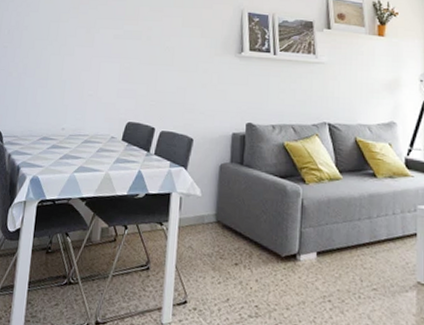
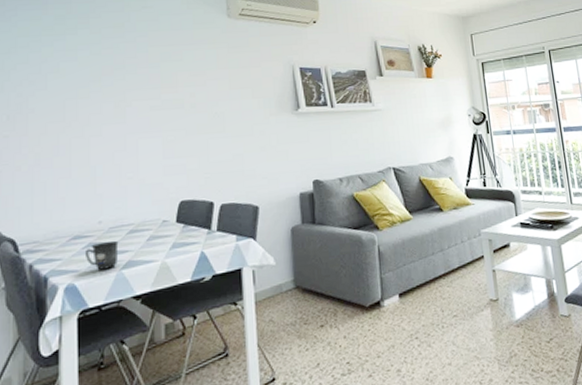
mug: none [48,146,75,170] -> present [84,240,119,270]

